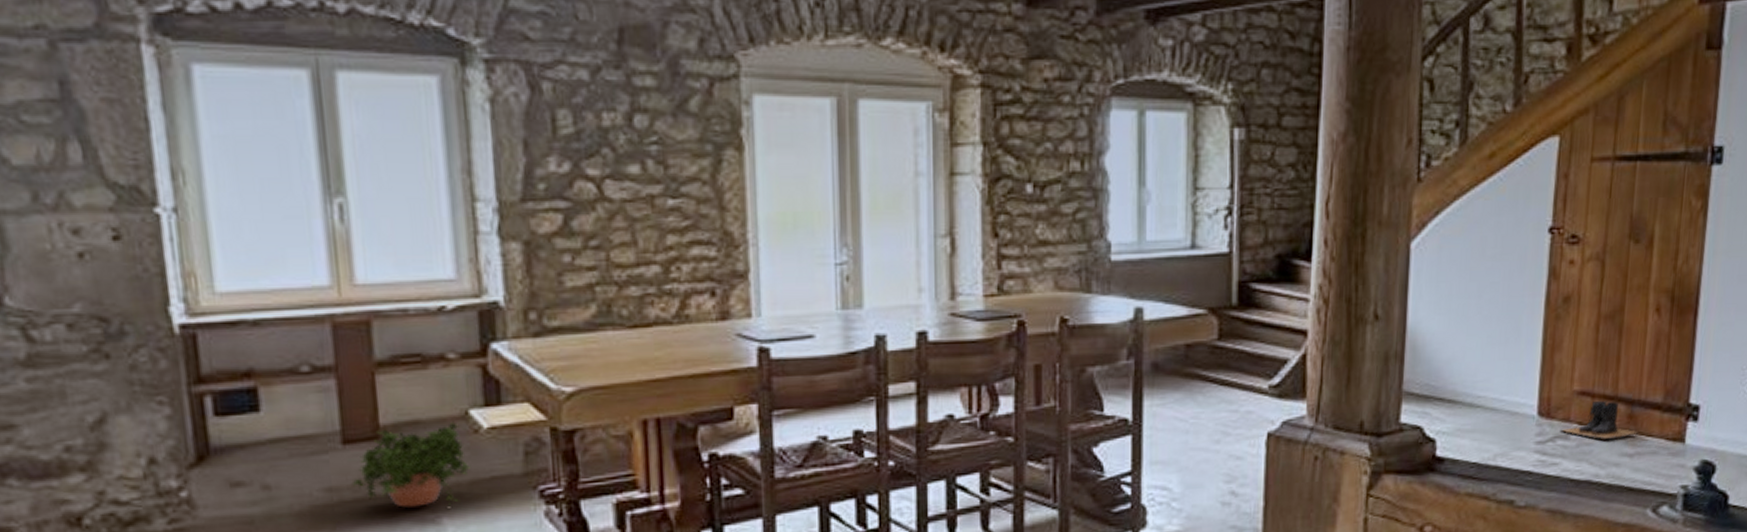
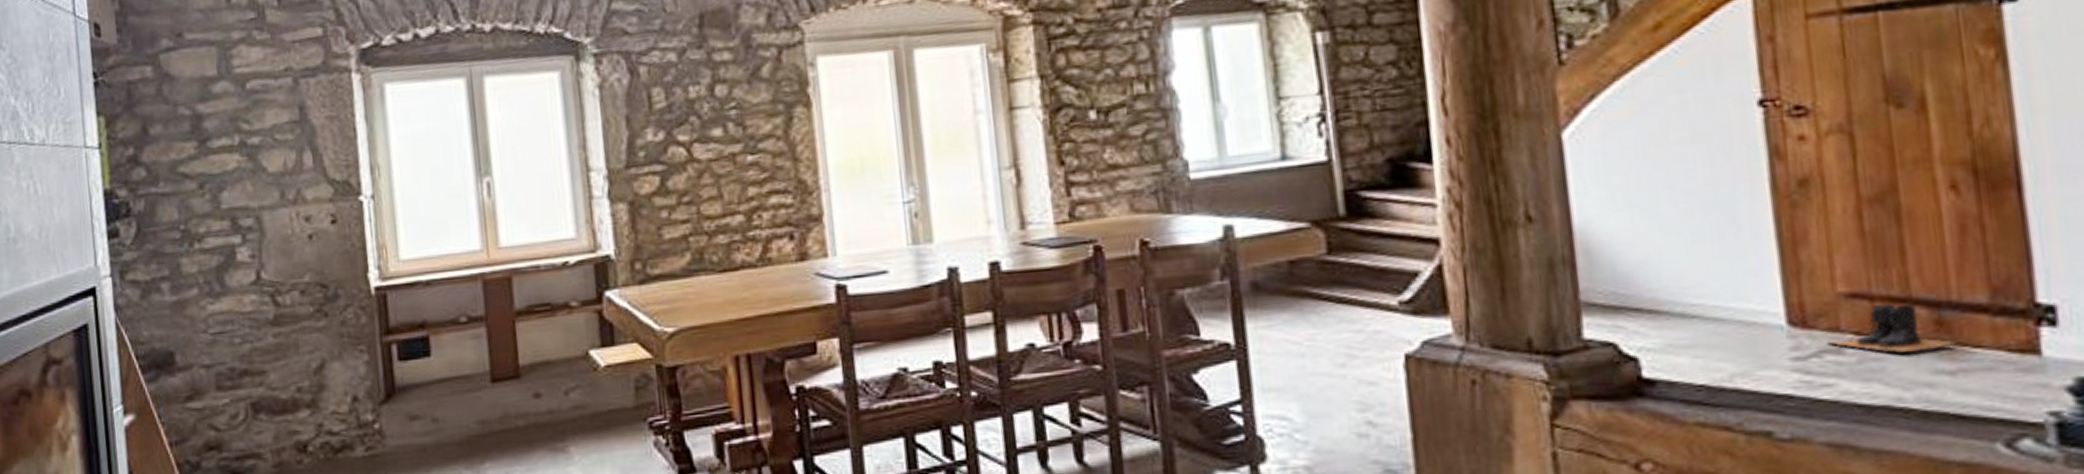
potted plant: present [351,421,470,508] -> none [499,361,591,438]

